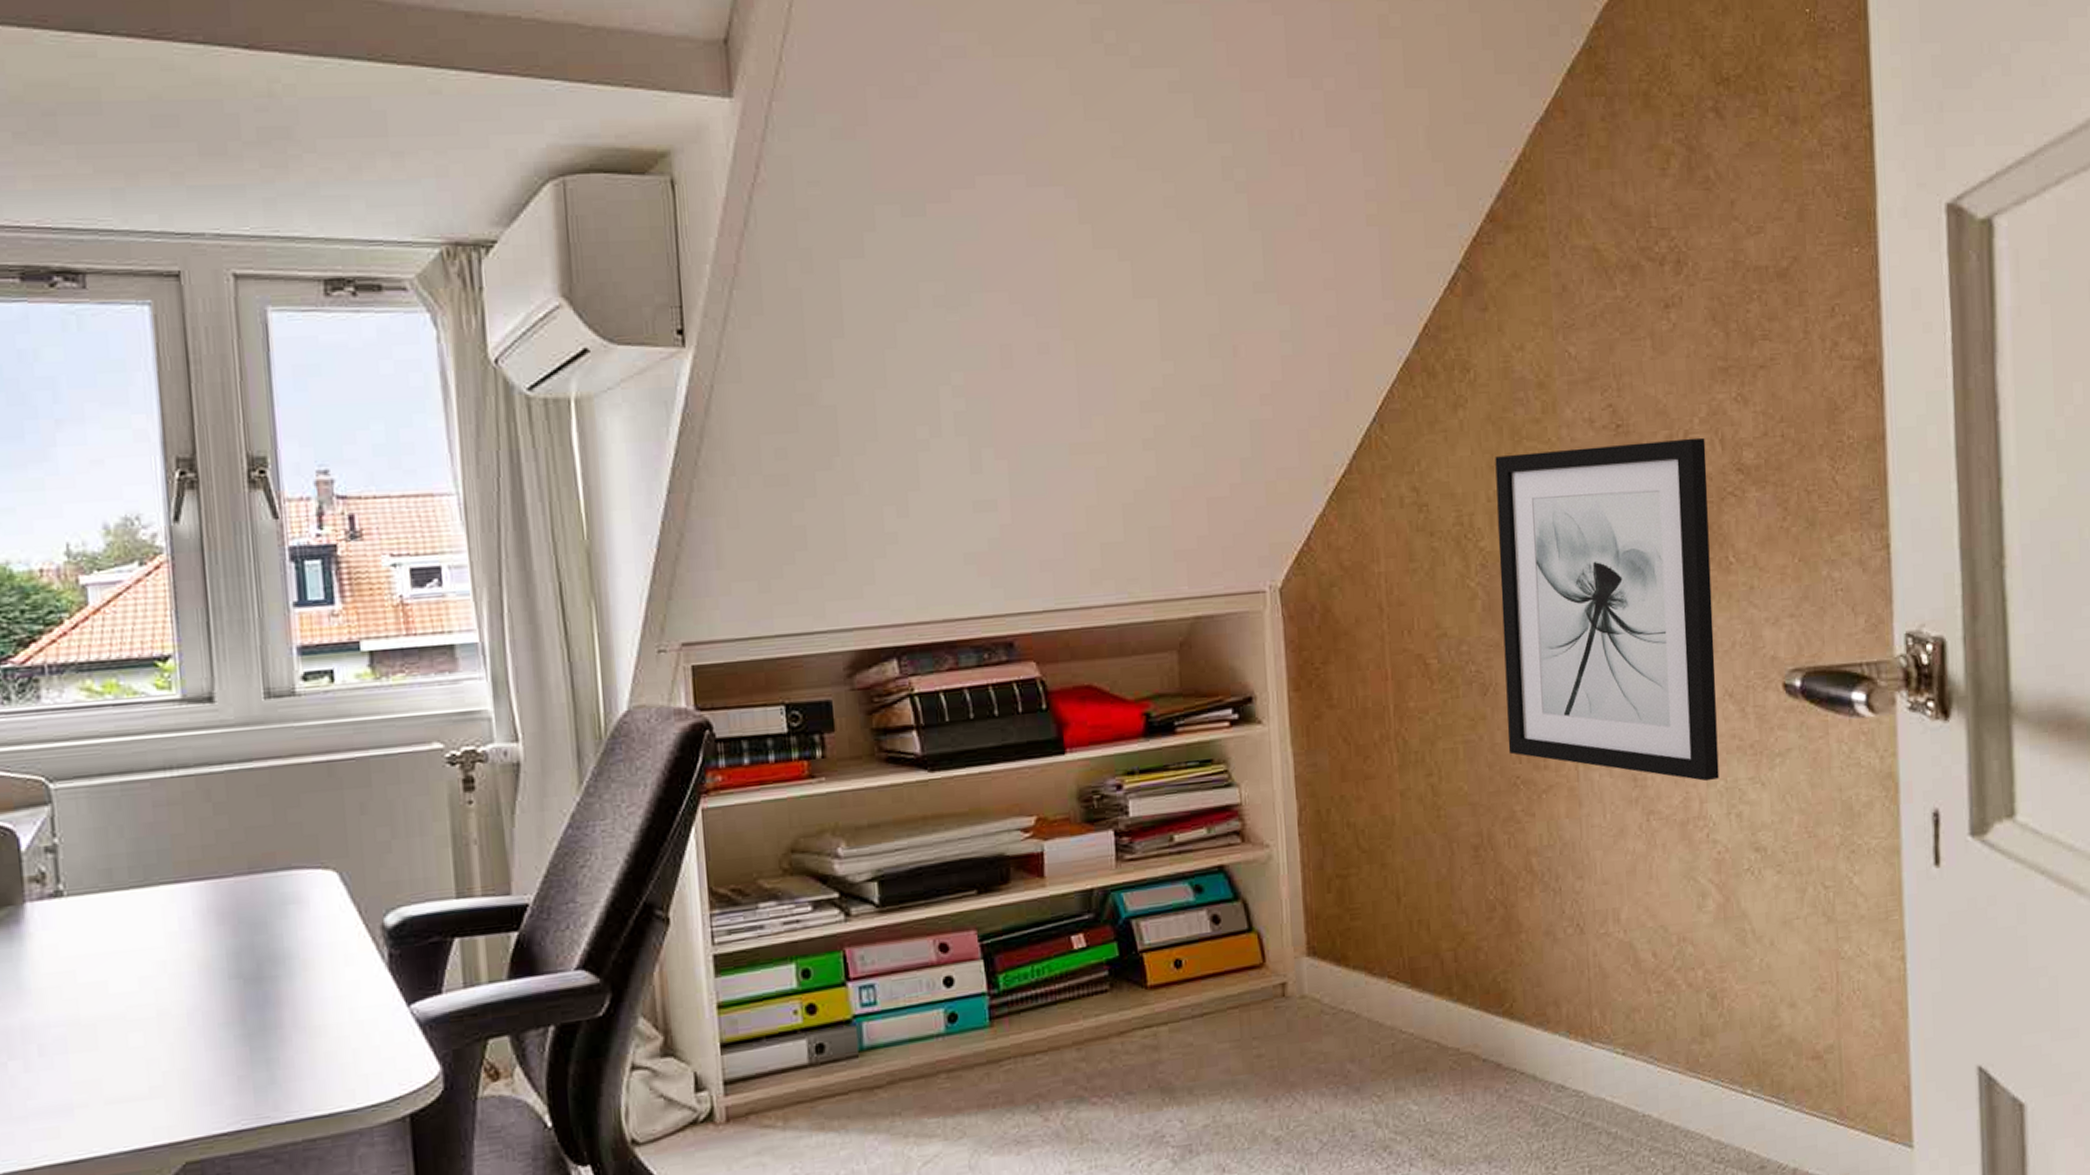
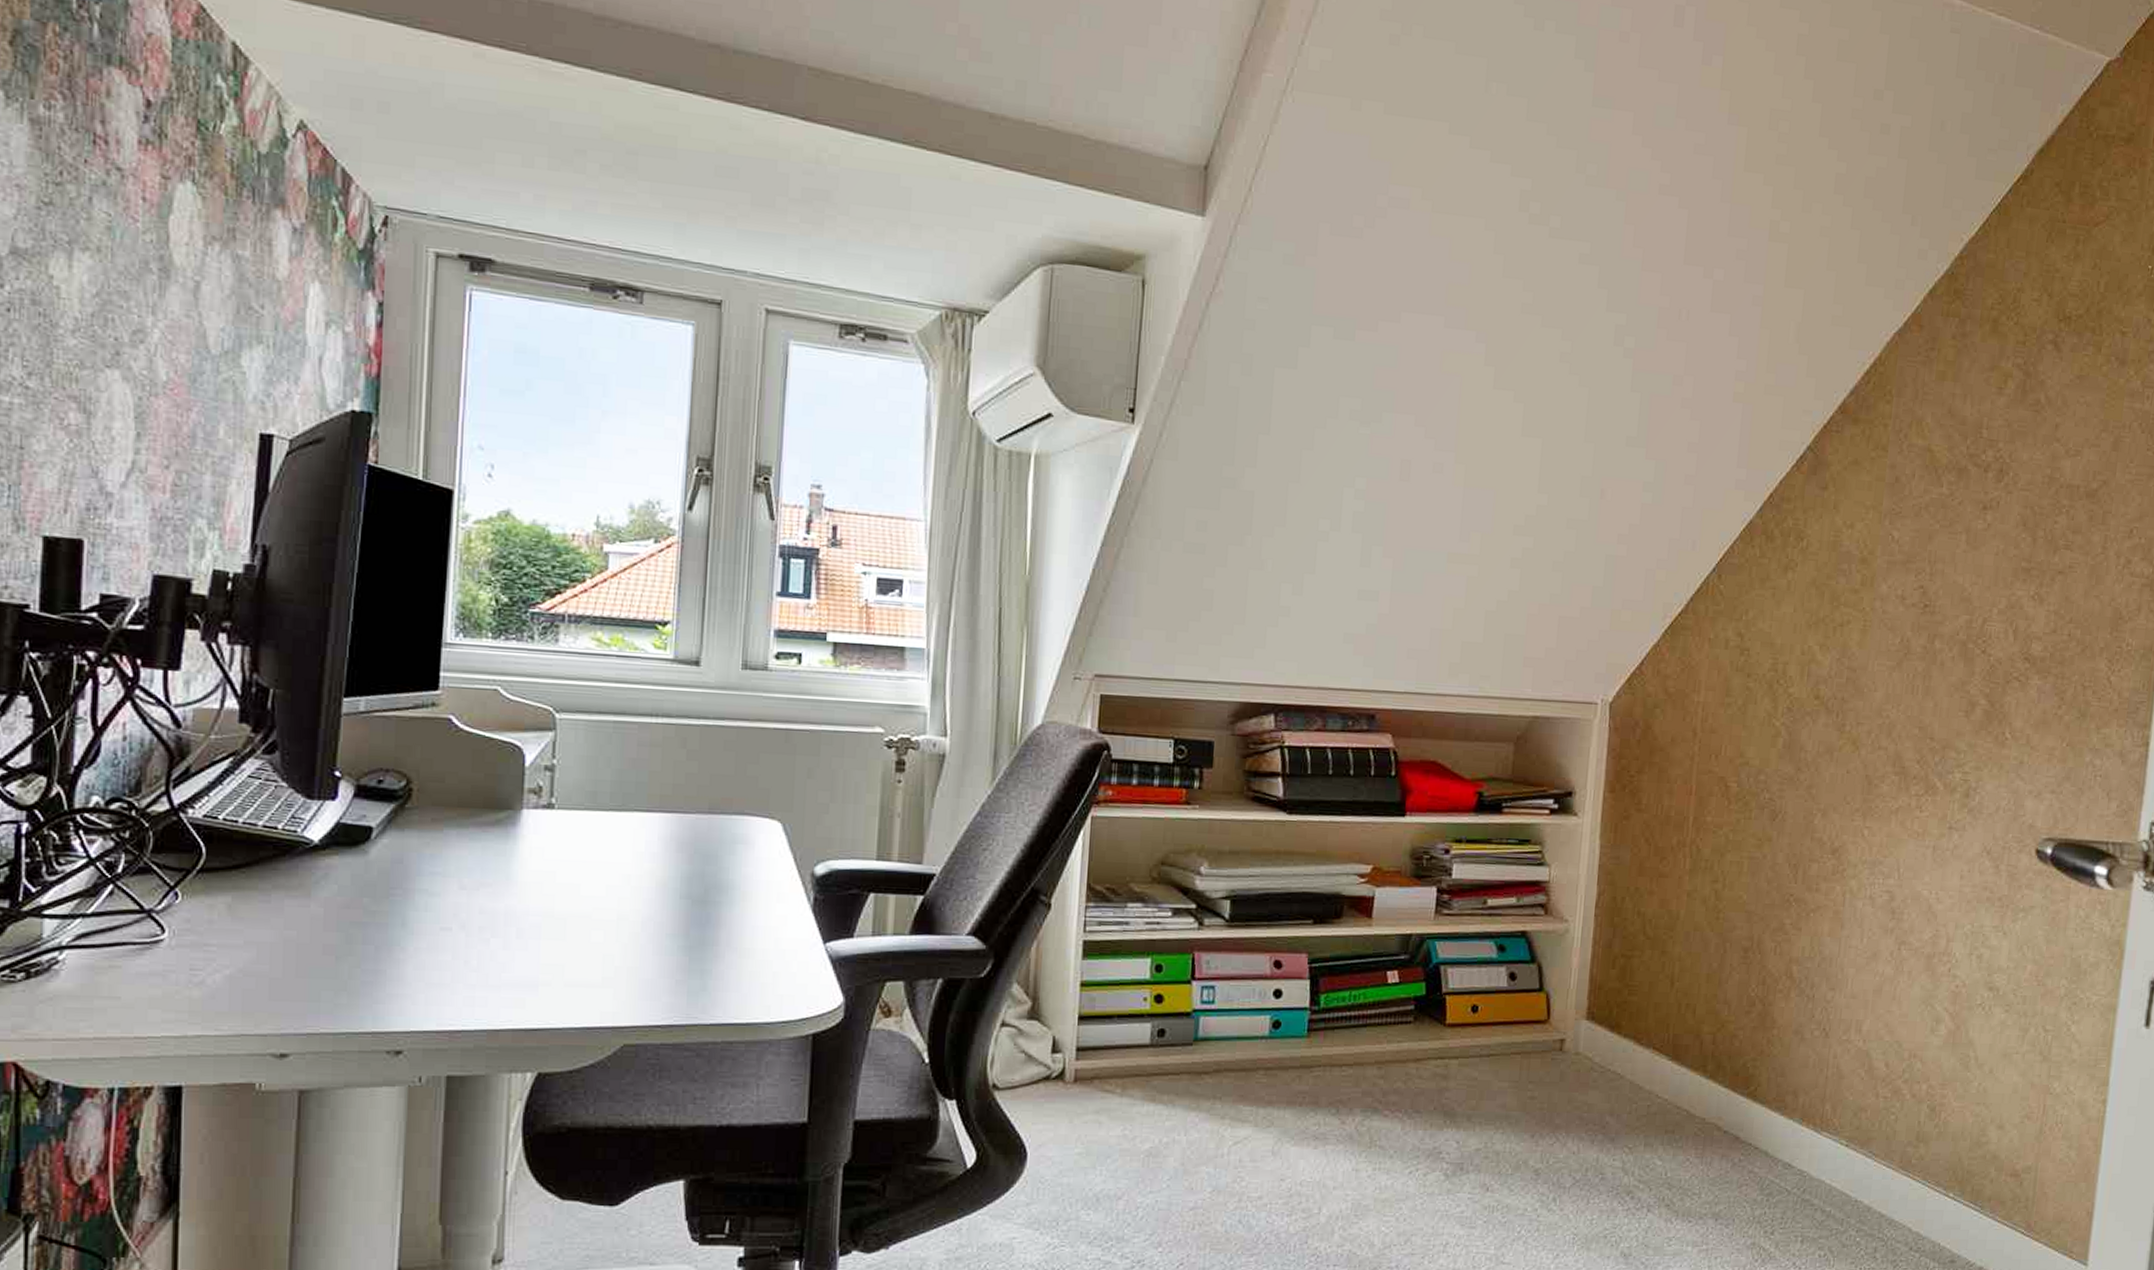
wall art: present [1495,437,1719,782] -> none [1787,617,2001,924]

